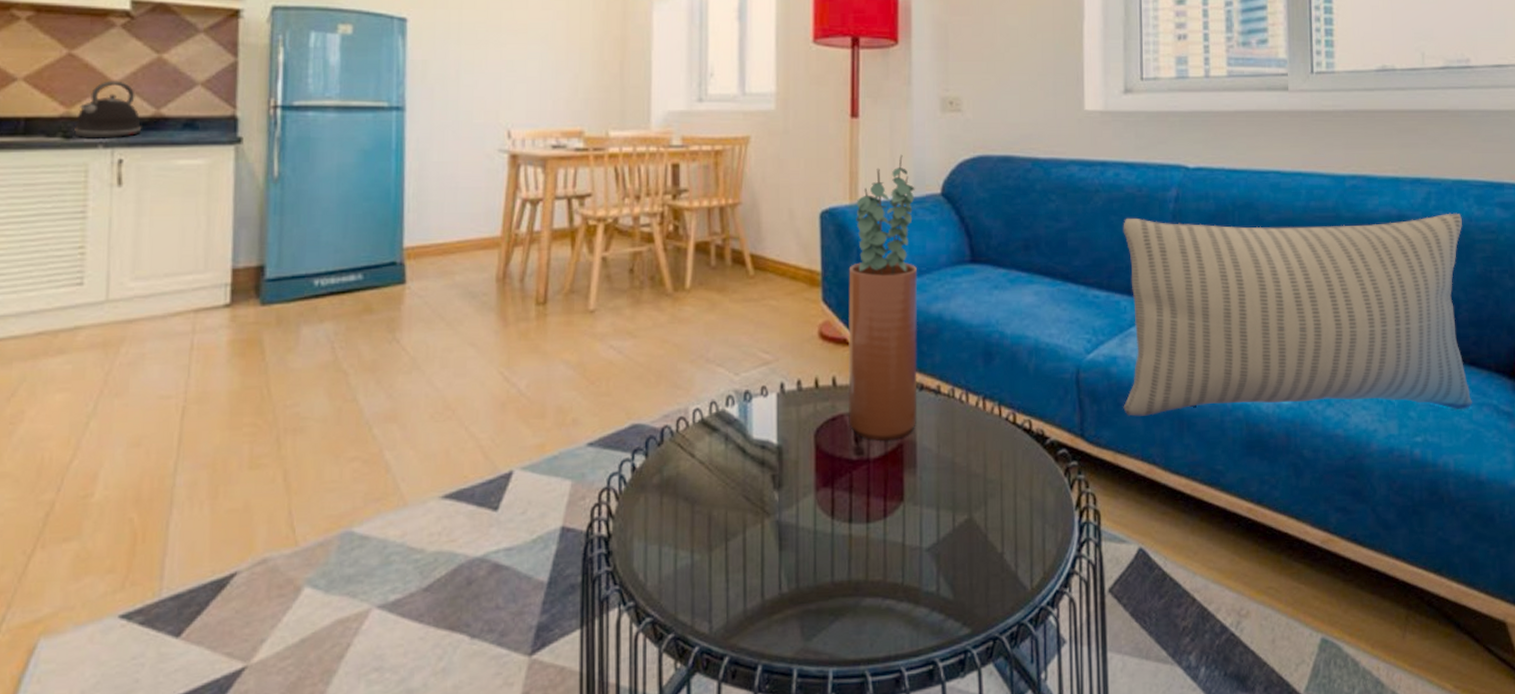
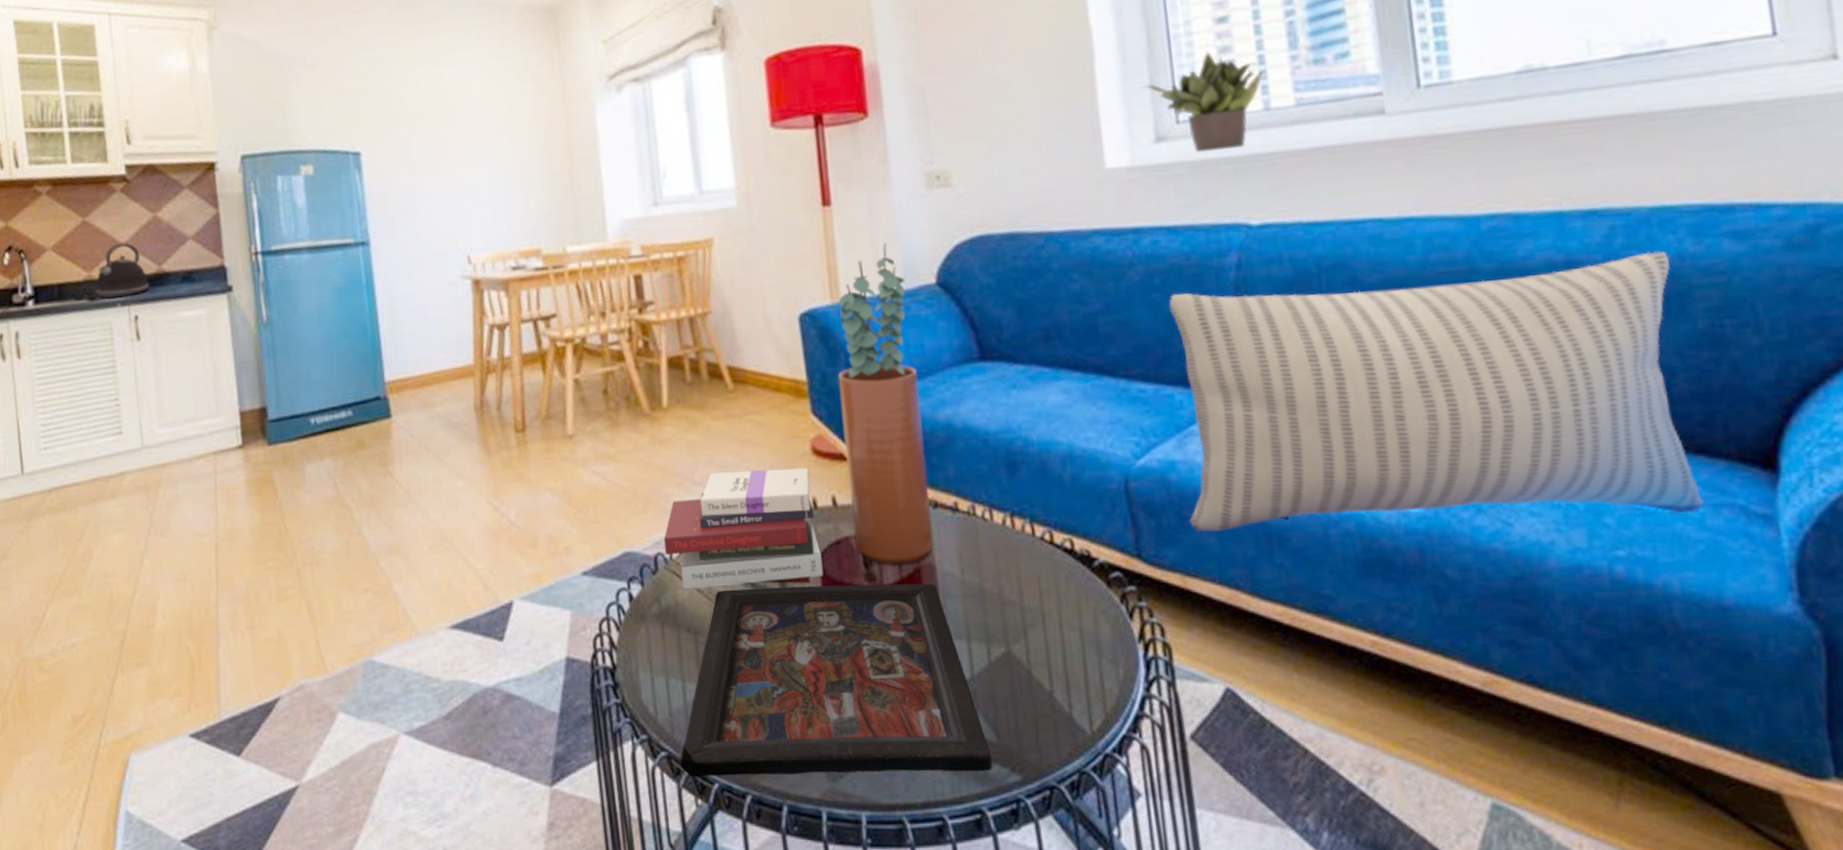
decorative tray: none [664,457,948,641] -> present [680,583,994,777]
books: none [672,350,818,460] -> present [663,467,824,589]
potted plant: none [1118,25,1207,106] -> present [1142,50,1264,153]

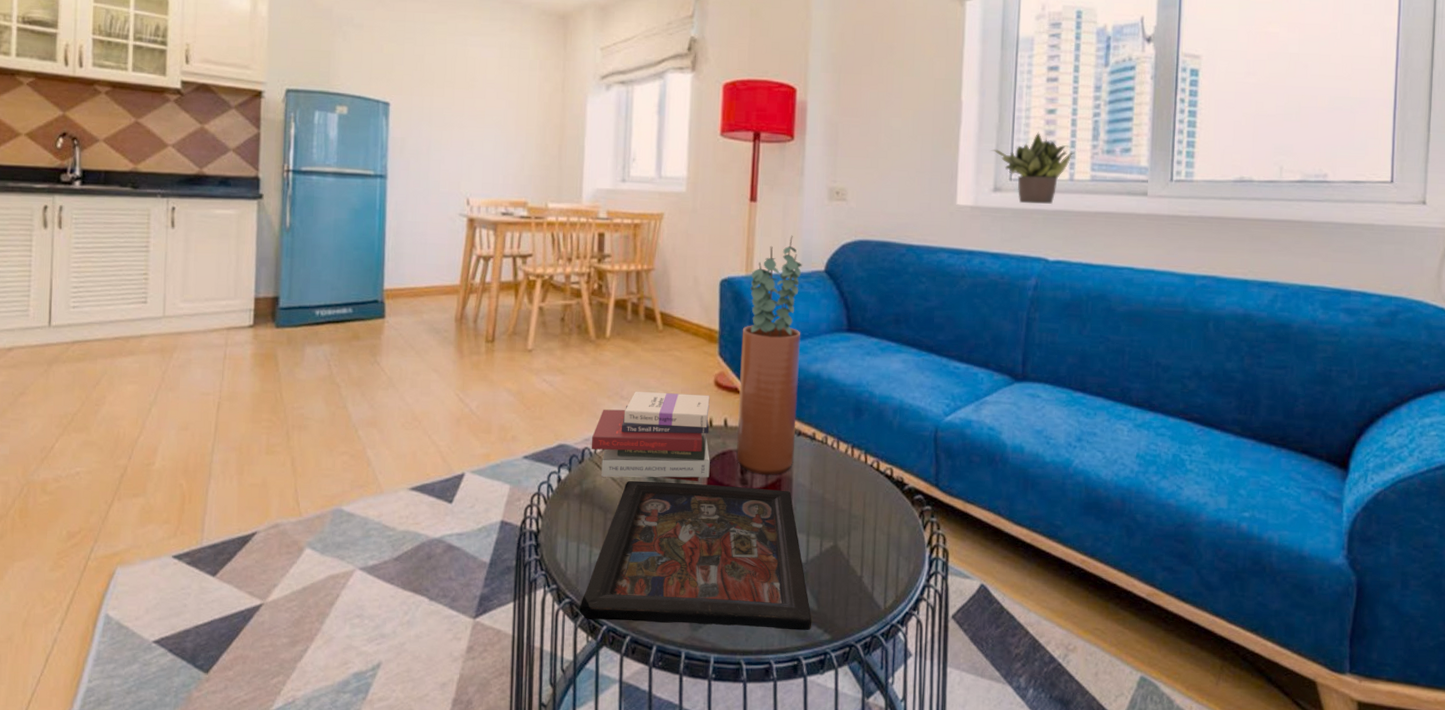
kettle: present [96,242,150,298] -> none [140,144,189,191]
pillow: present [1169,251,1704,532] -> none [974,301,1306,493]

